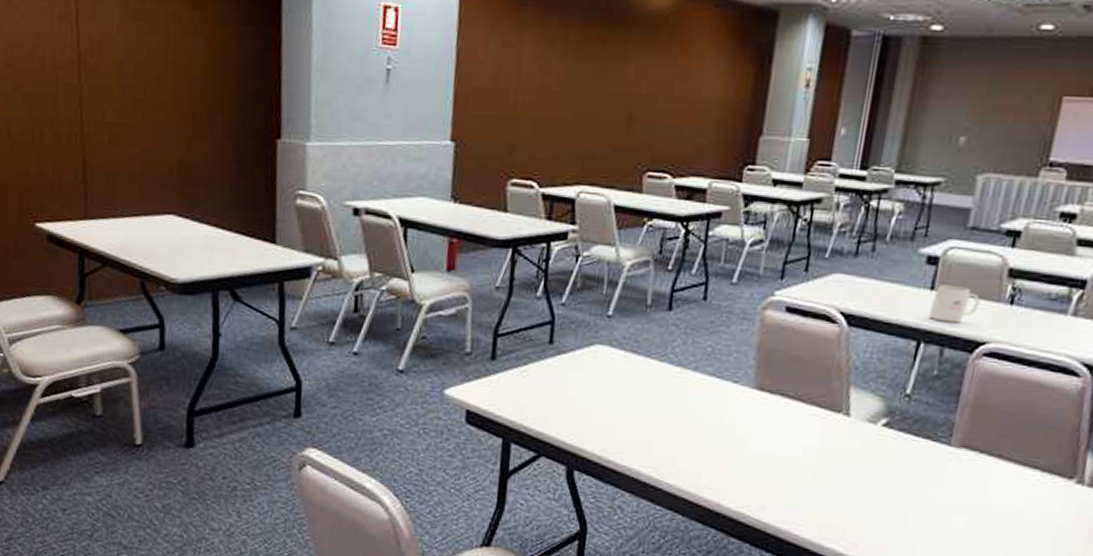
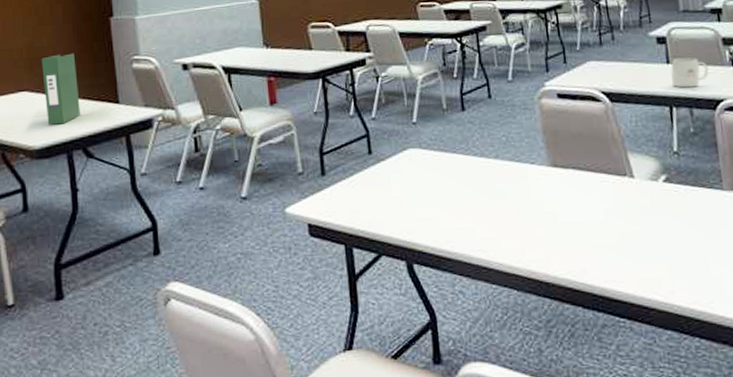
binder: none [193,176,232,259] -> present [41,53,80,125]

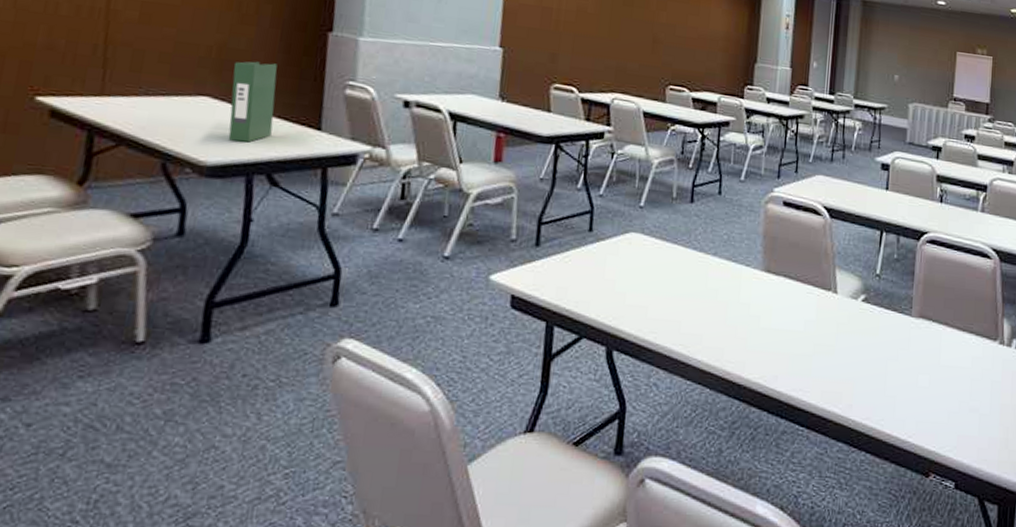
mug: present [670,57,709,88] -> none [887,186,920,217]

